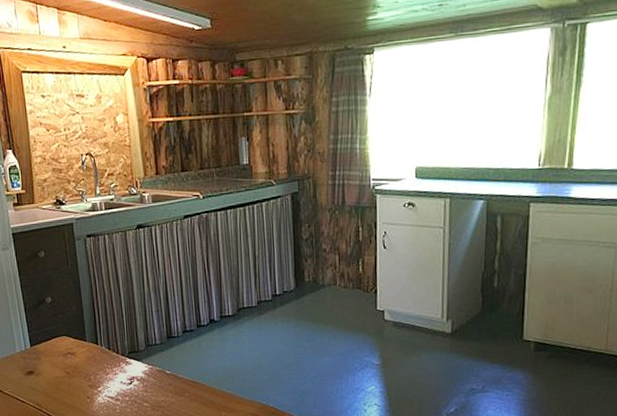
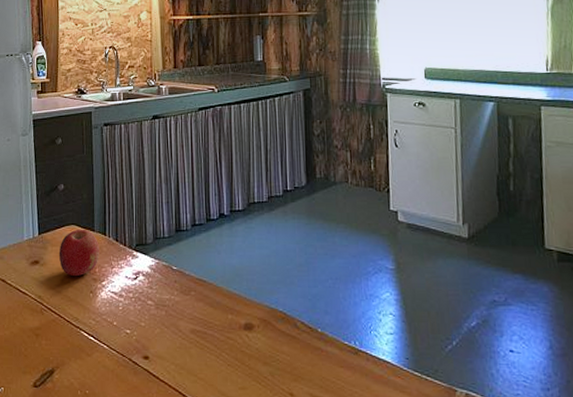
fruit: none [52,339,93,385] -> present [58,229,99,277]

